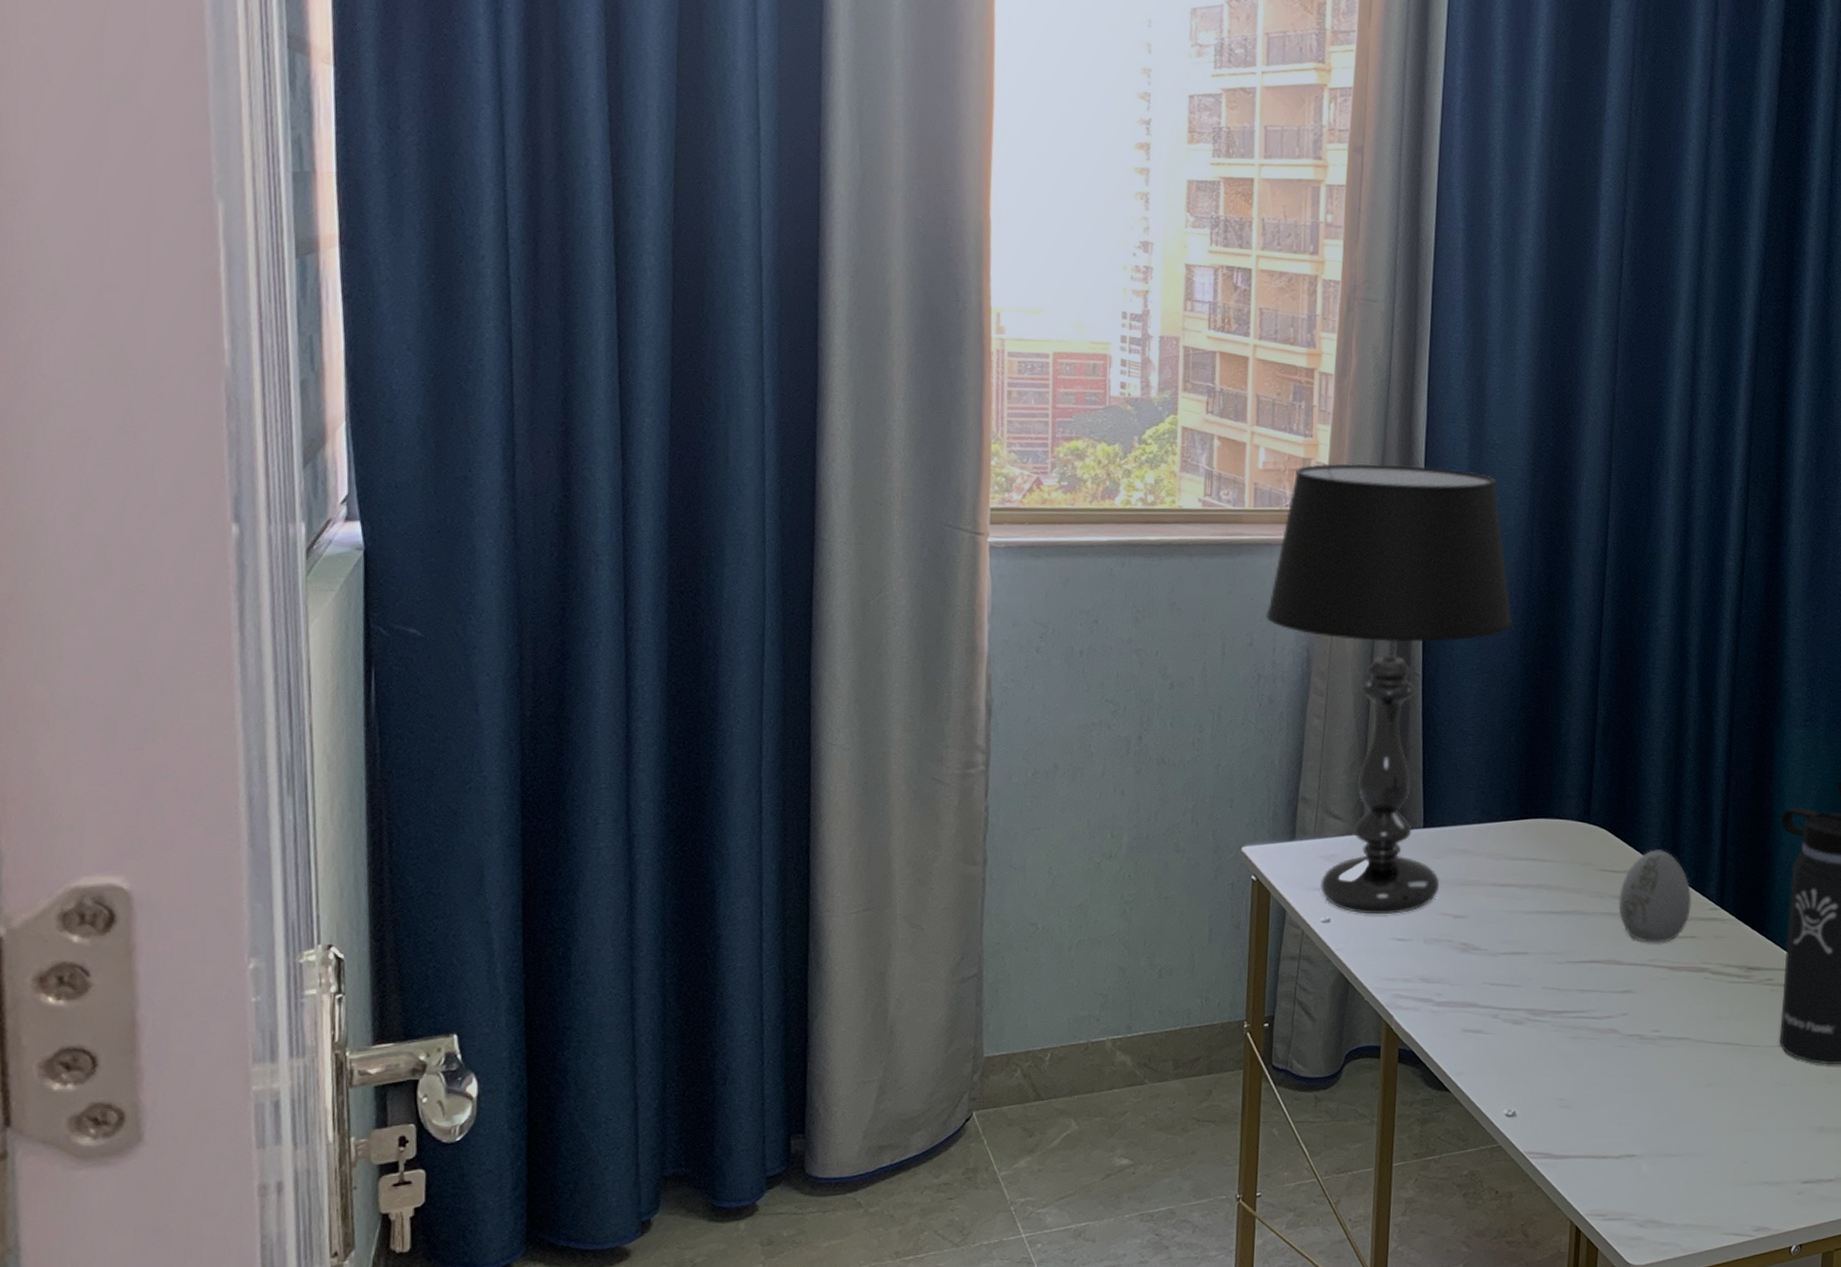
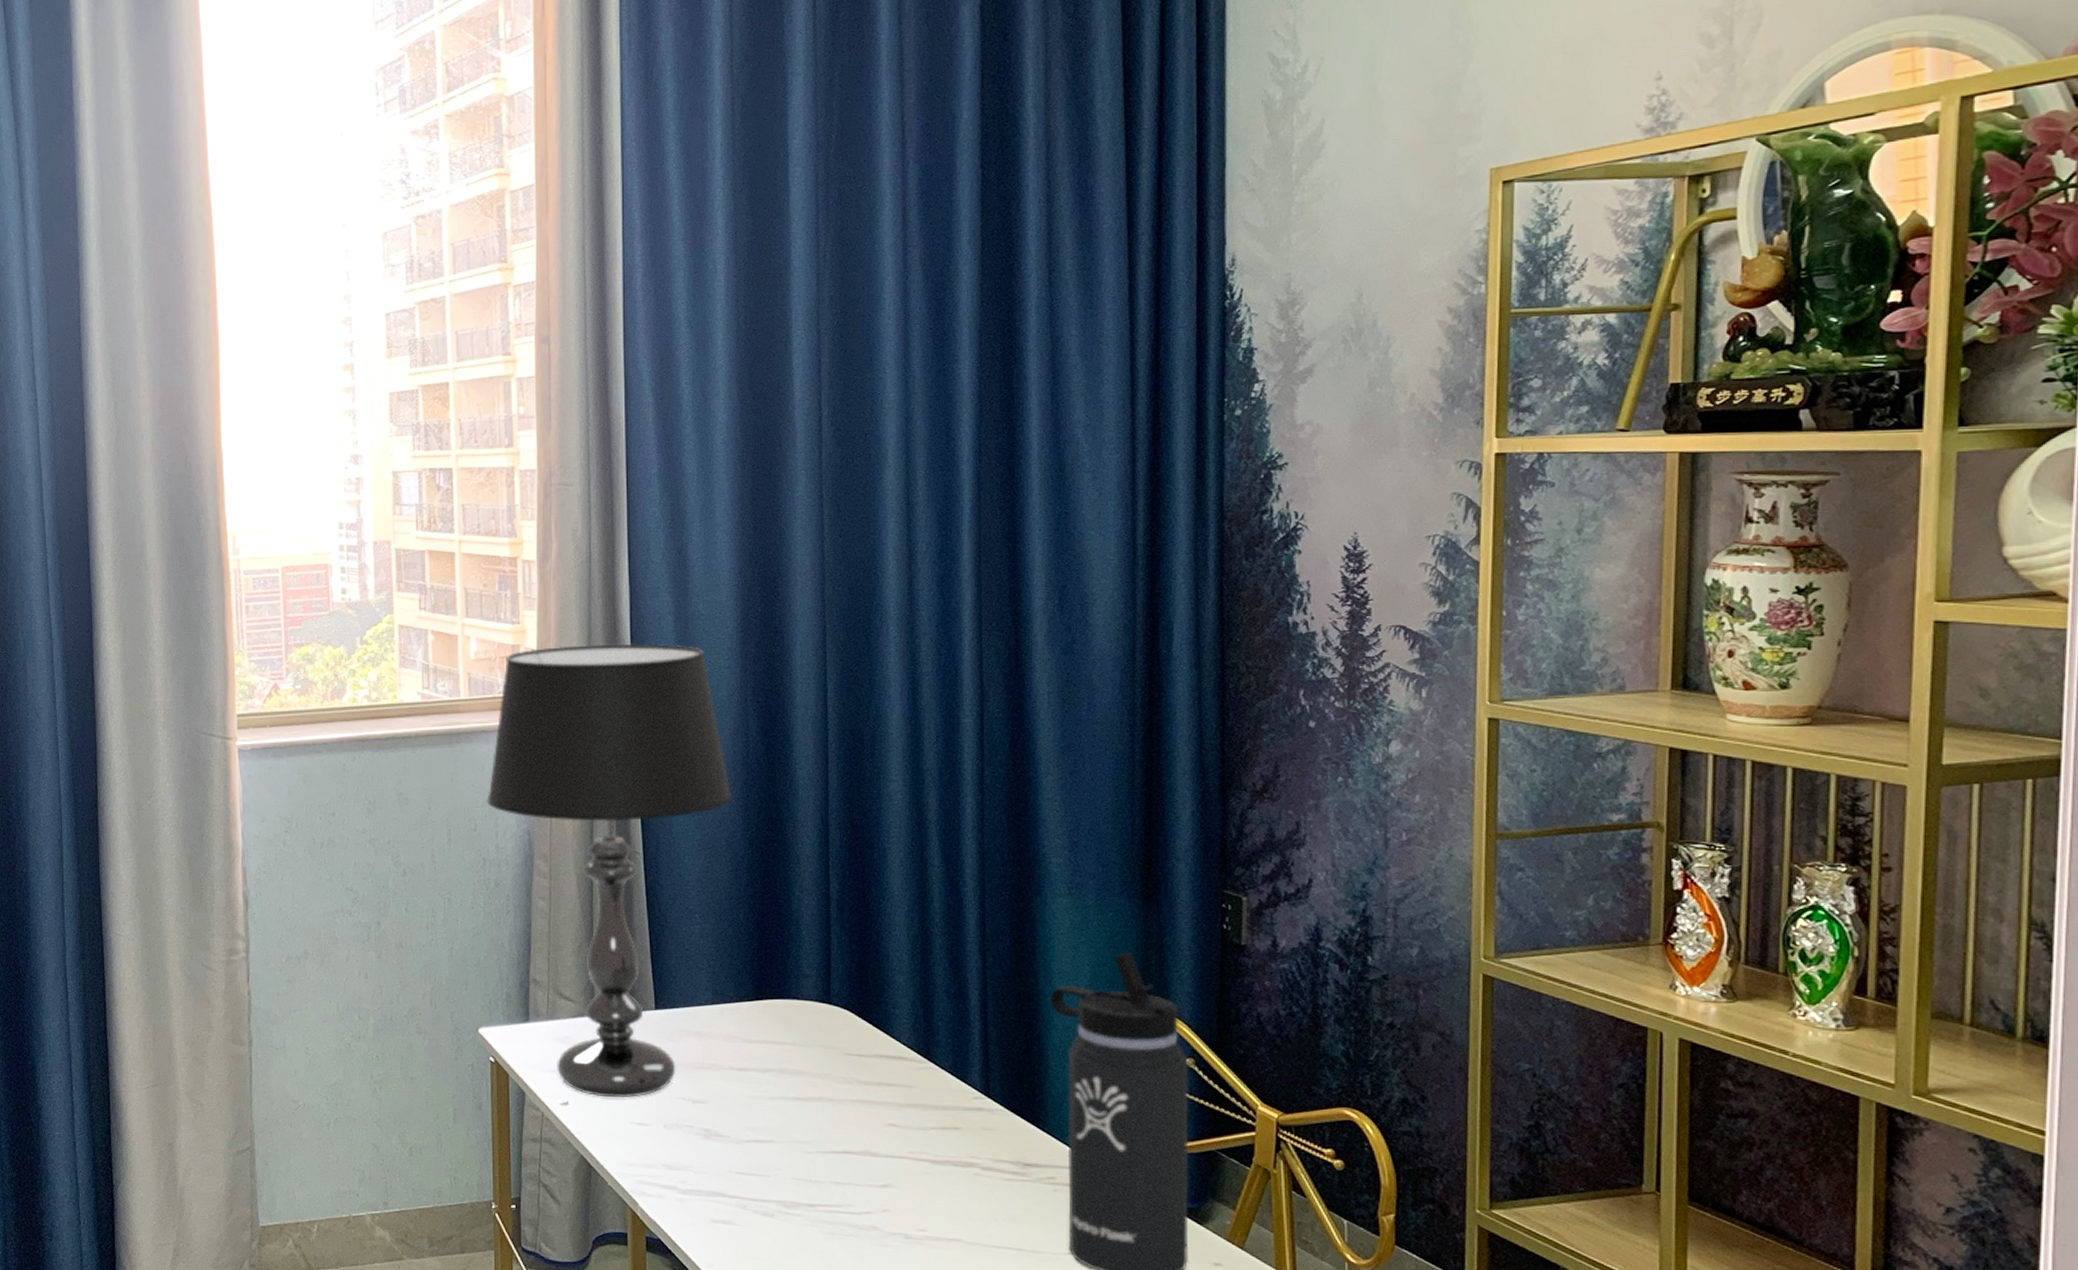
decorative egg: present [1618,850,1692,943] -> none [869,1032,952,1134]

